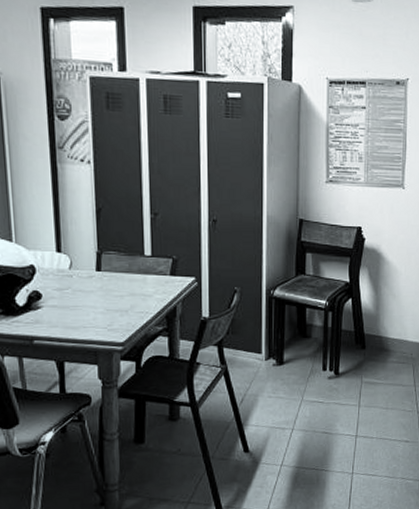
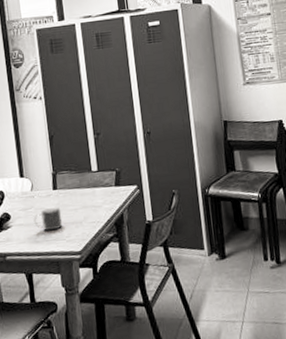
mug: none [69,290,105,317] -> present [33,206,63,231]

